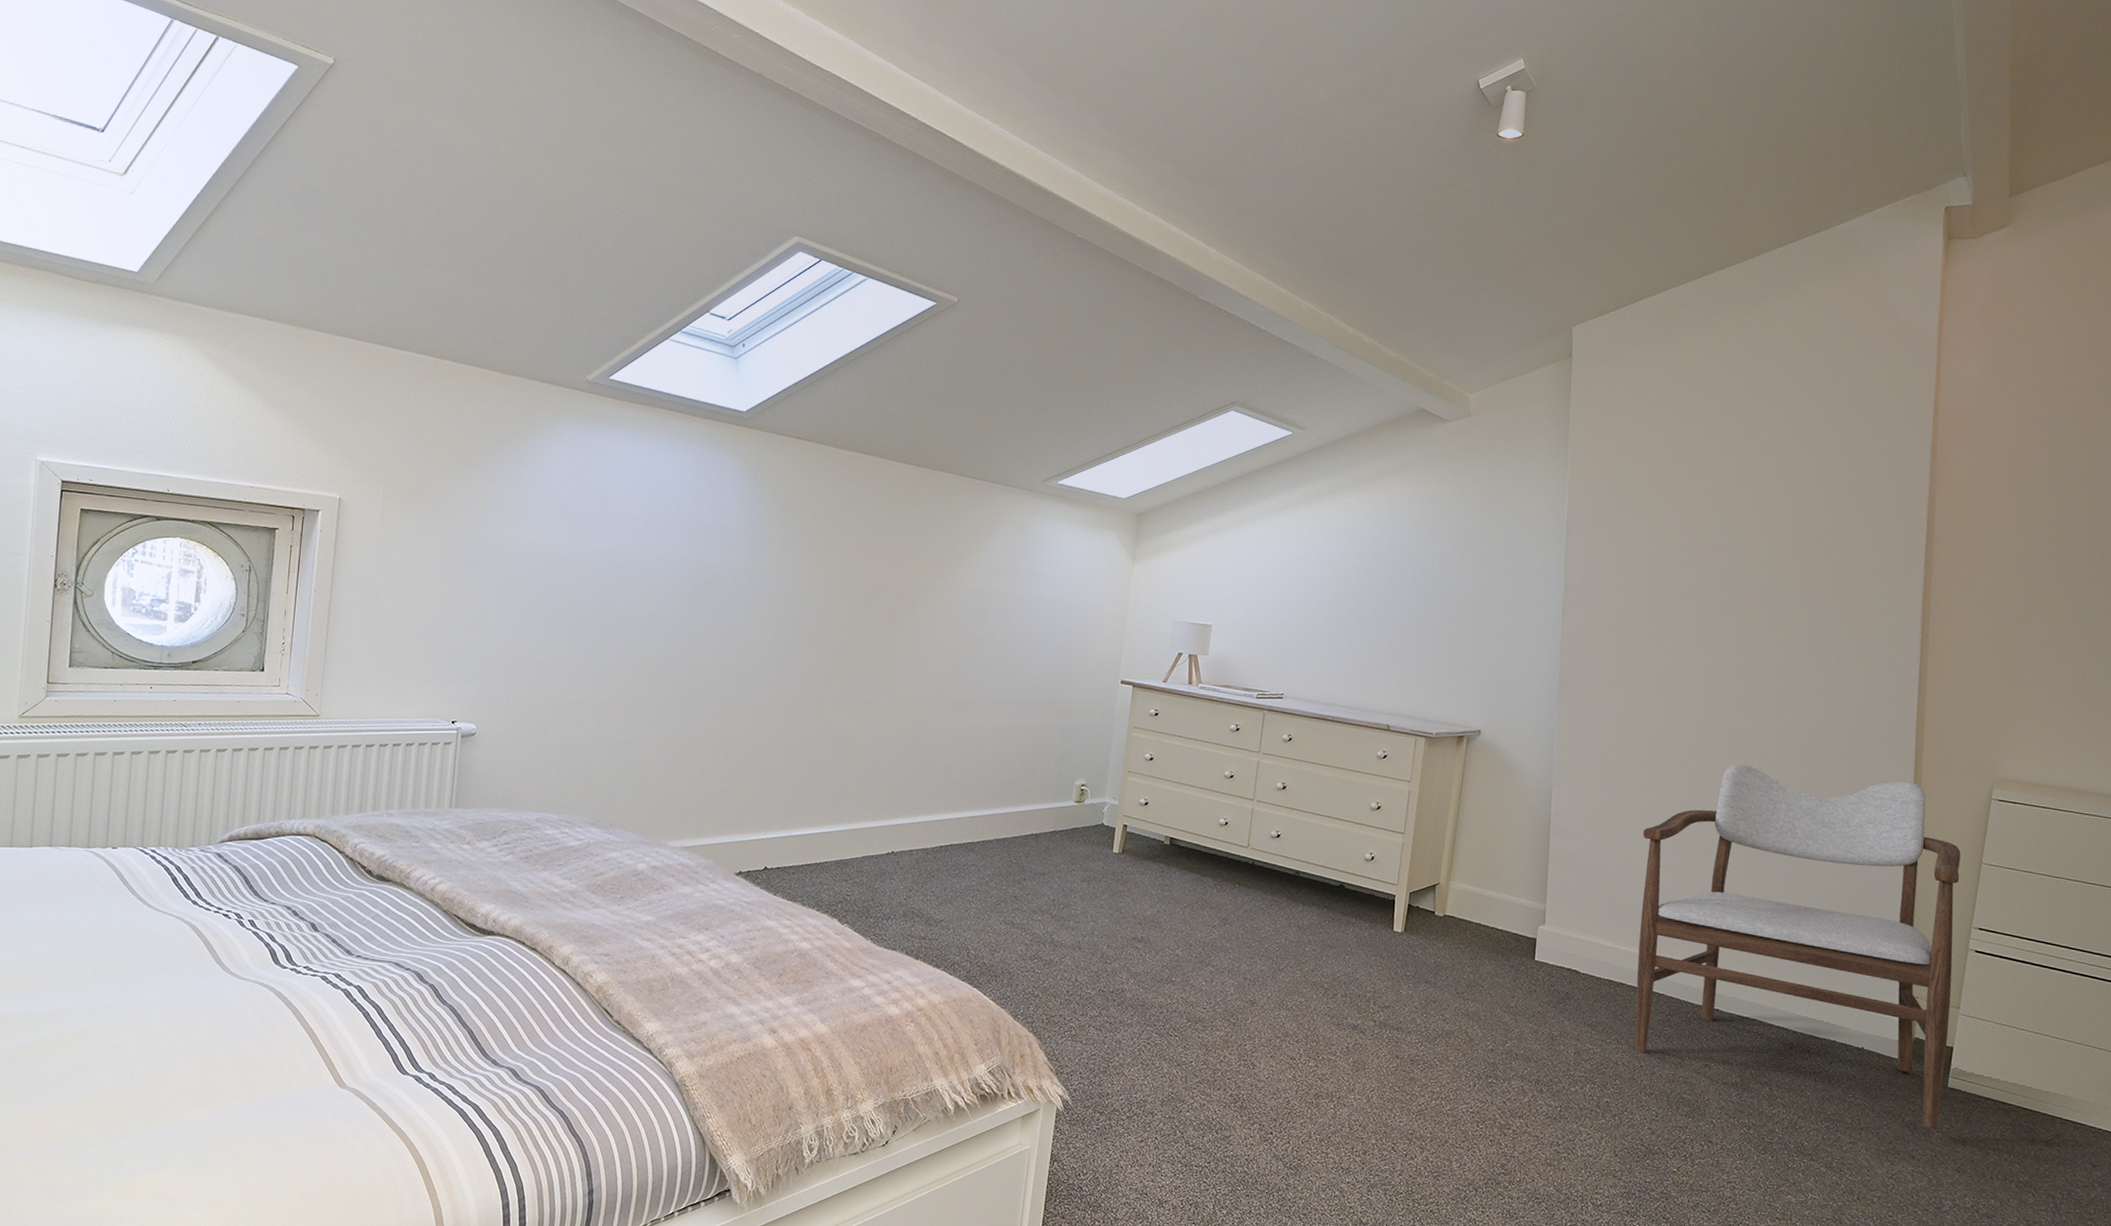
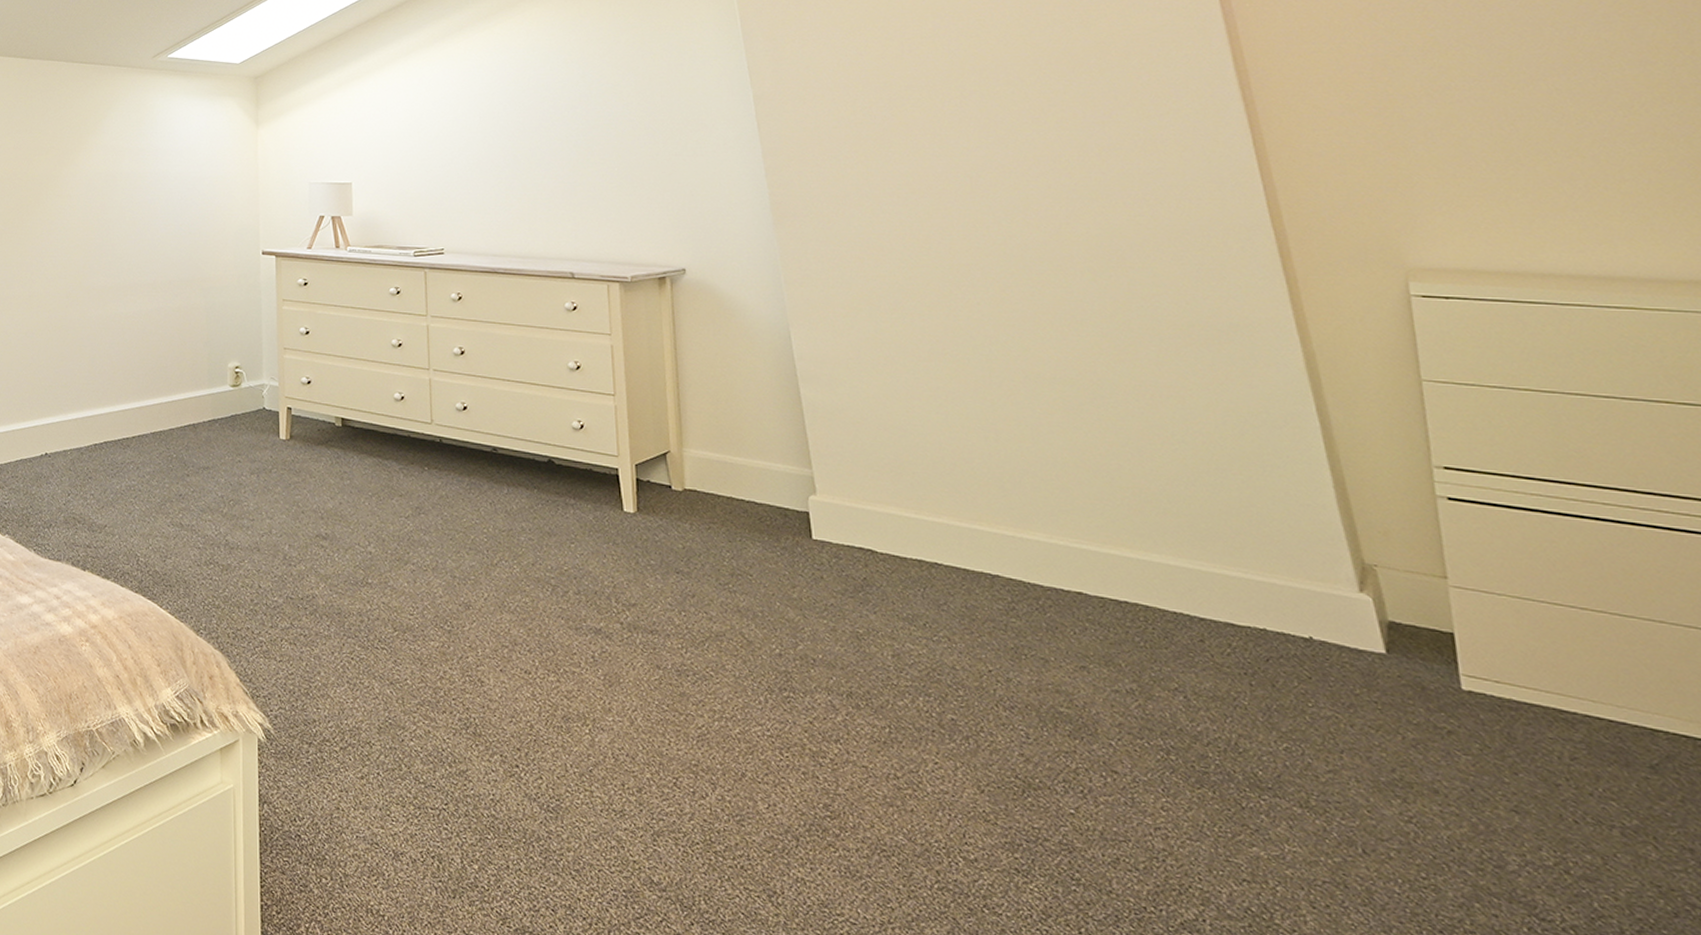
armchair: present [1634,764,1961,1129] -> none [920,280,1463,751]

